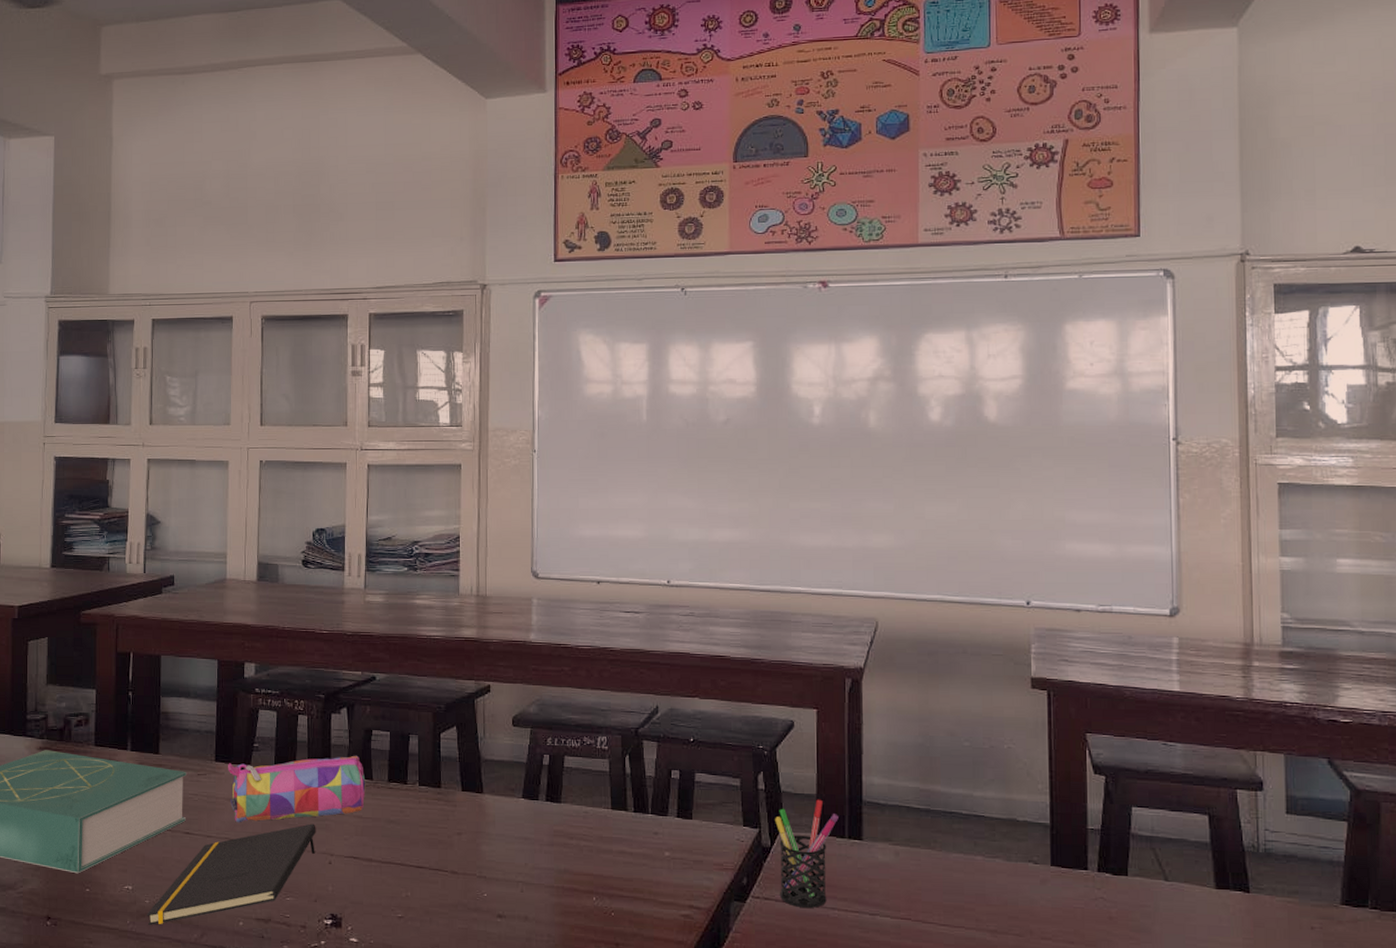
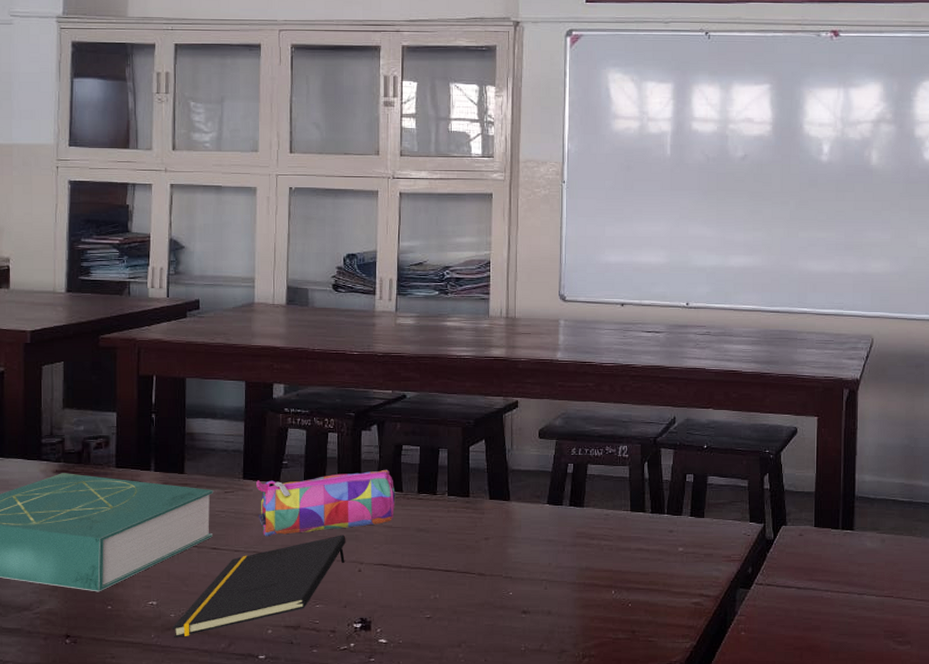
pen holder: present [775,799,839,909] -> none [778,496,834,592]

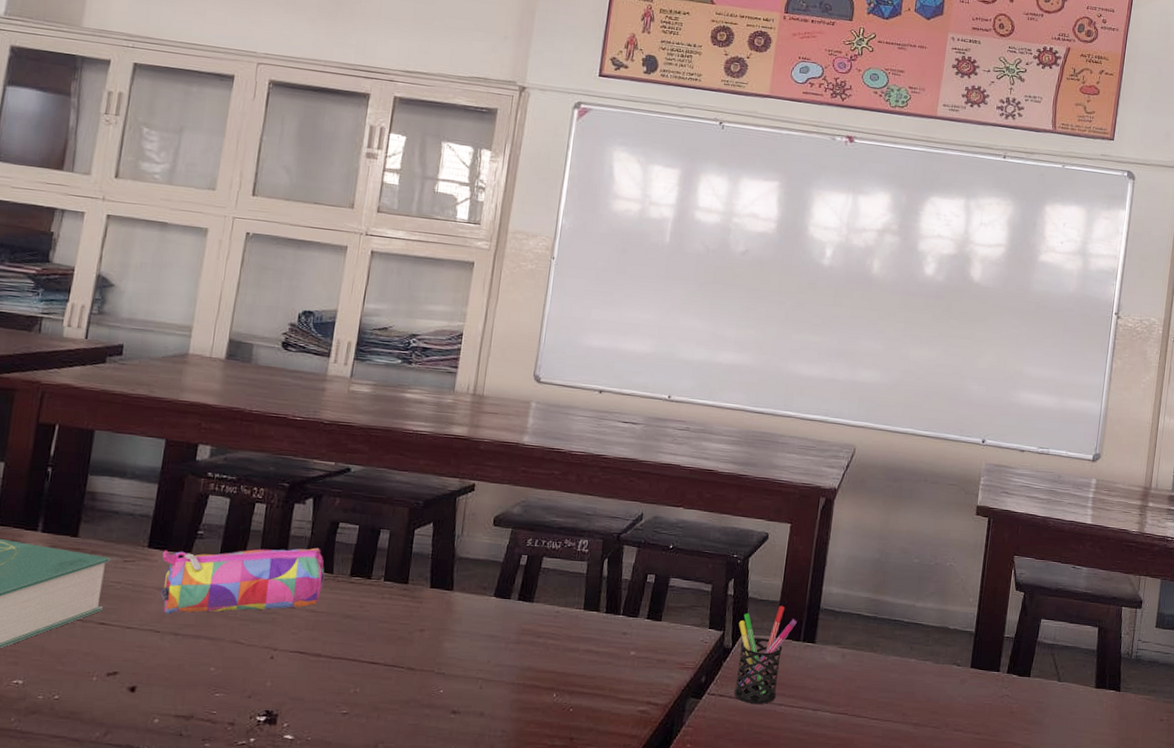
notepad: present [172,535,346,638] -> none [37,616,261,724]
pen holder: none [778,496,834,592] -> present [734,605,797,705]

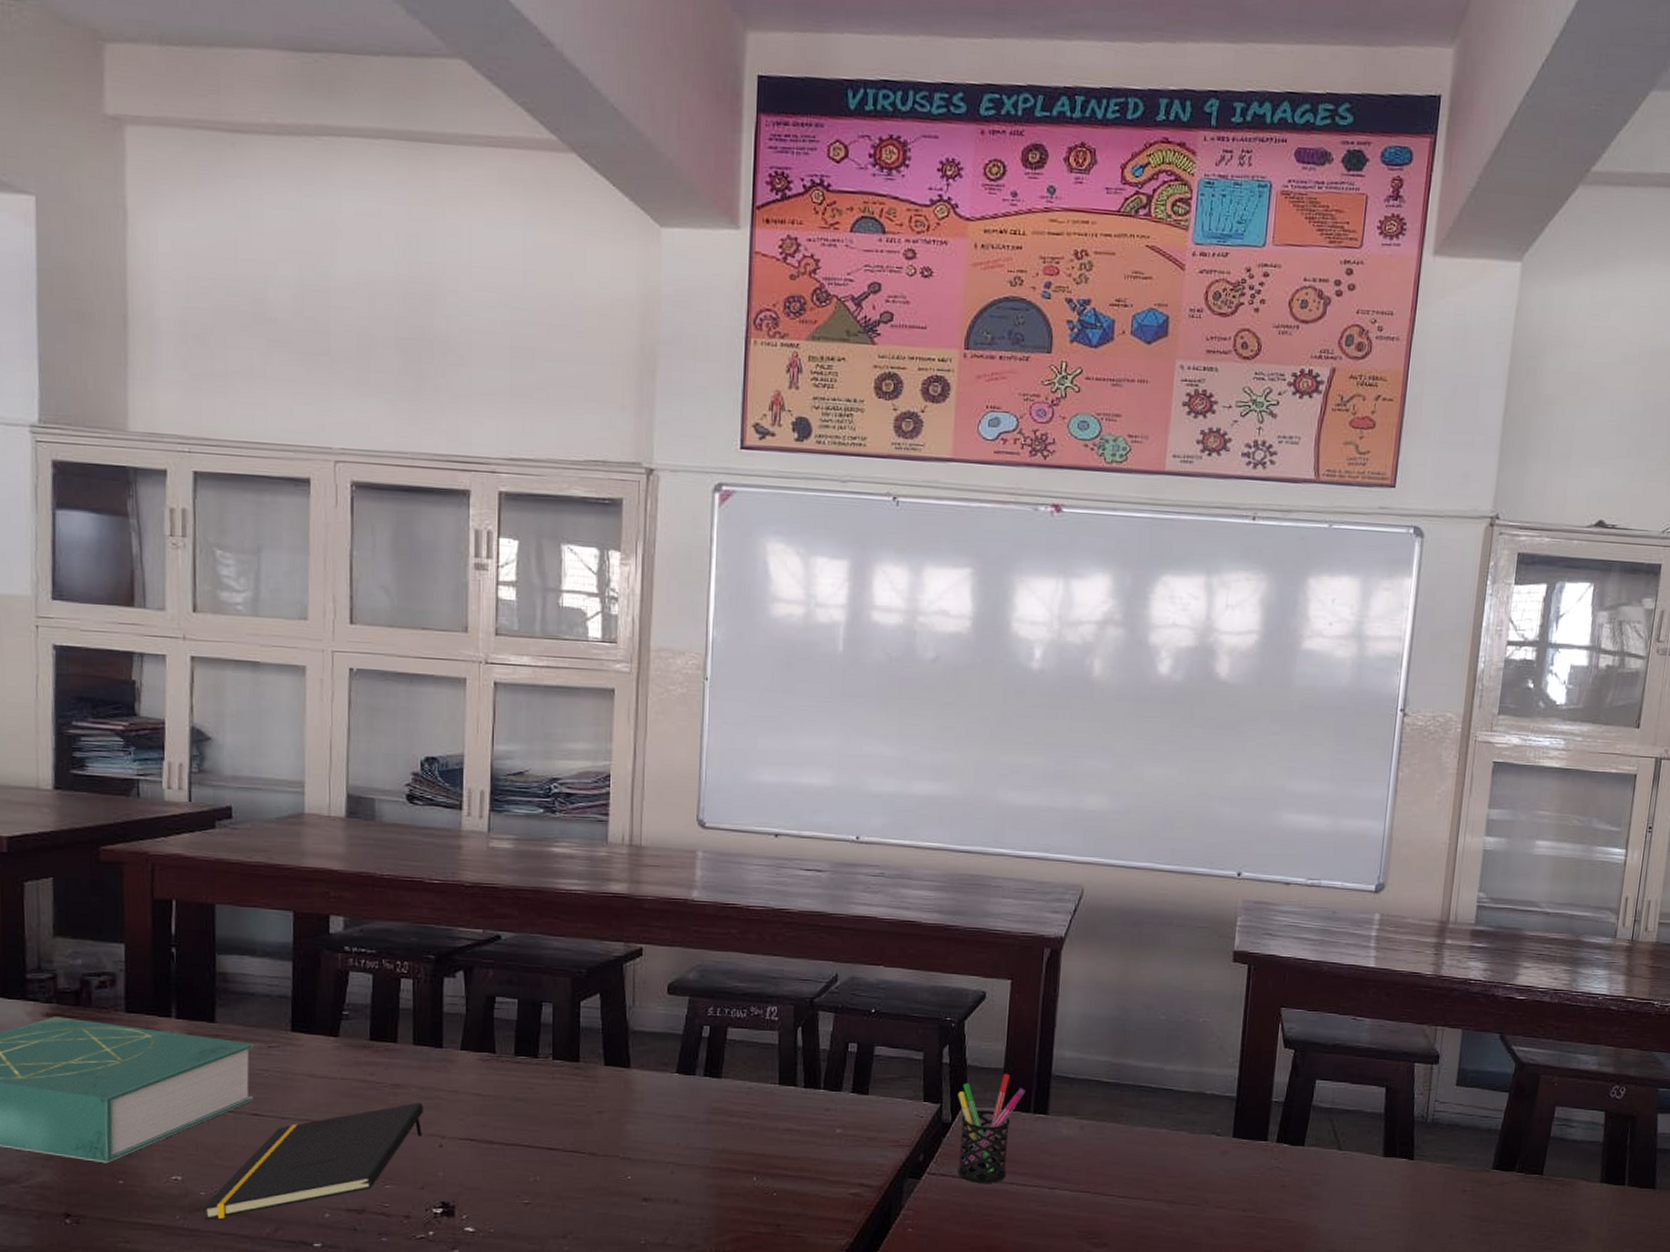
notepad: none [37,616,261,724] -> present [202,1102,424,1221]
pencil case: present [160,547,325,614] -> none [308,1025,487,1102]

